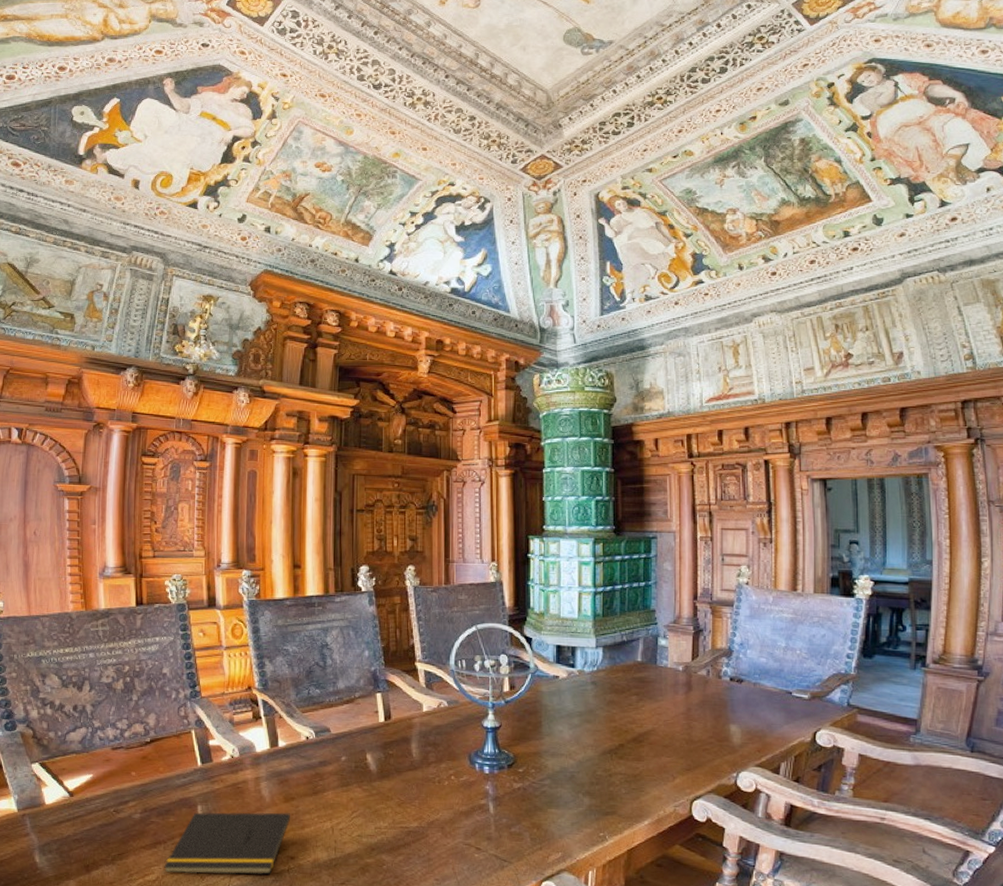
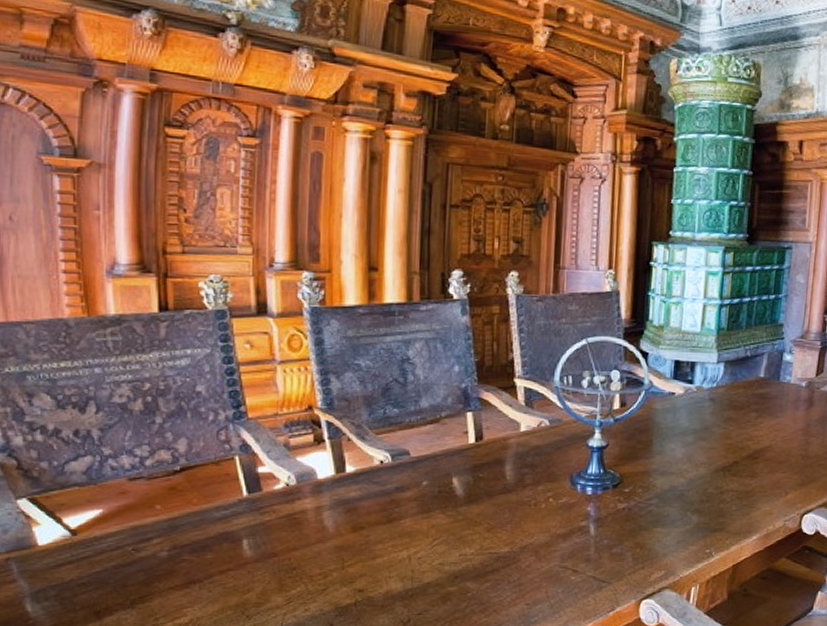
notepad: present [164,812,291,875] -> none [199,543,360,614]

